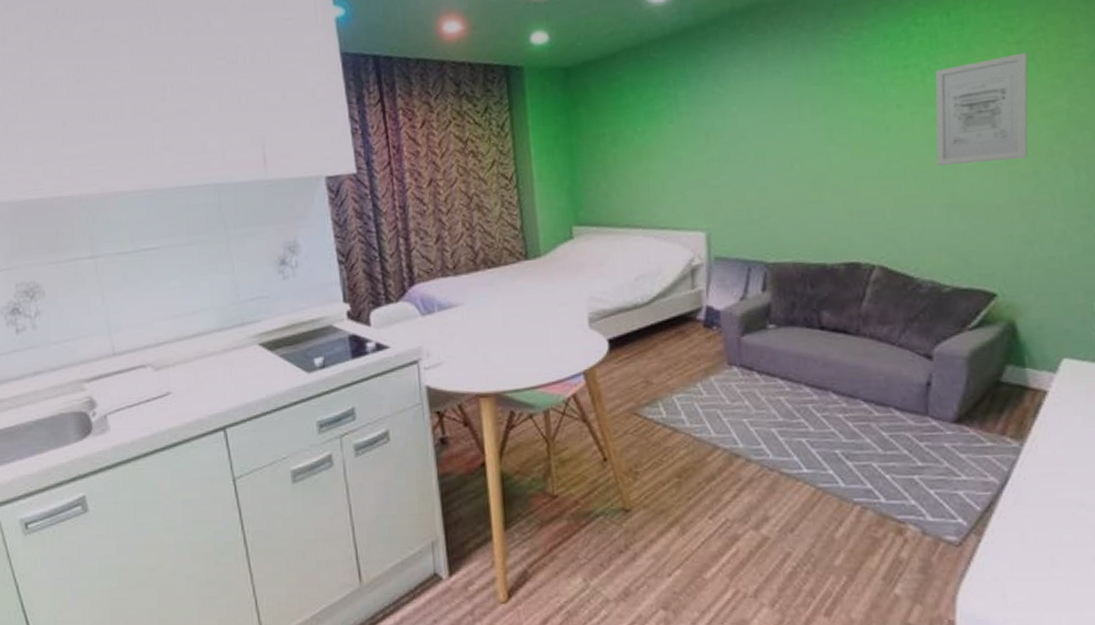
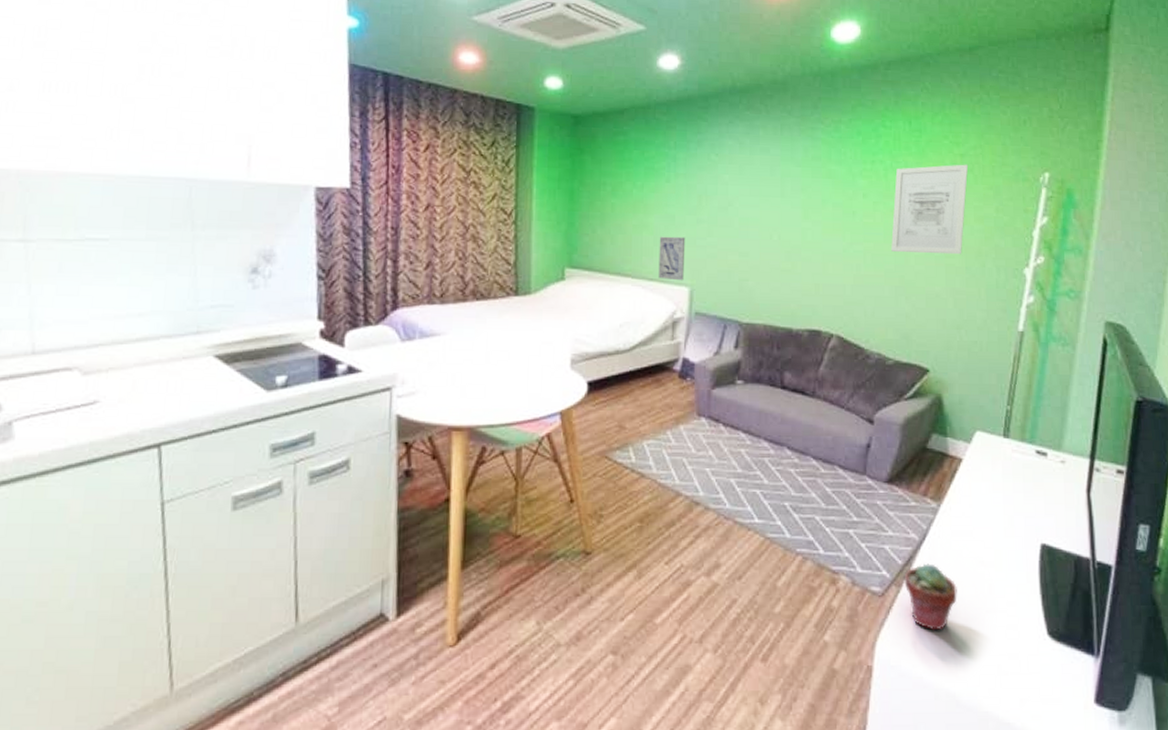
wall art: none [667,179,699,227] -> present [658,236,686,281]
potted succulent: none [984,509,1054,582] -> present [904,563,957,631]

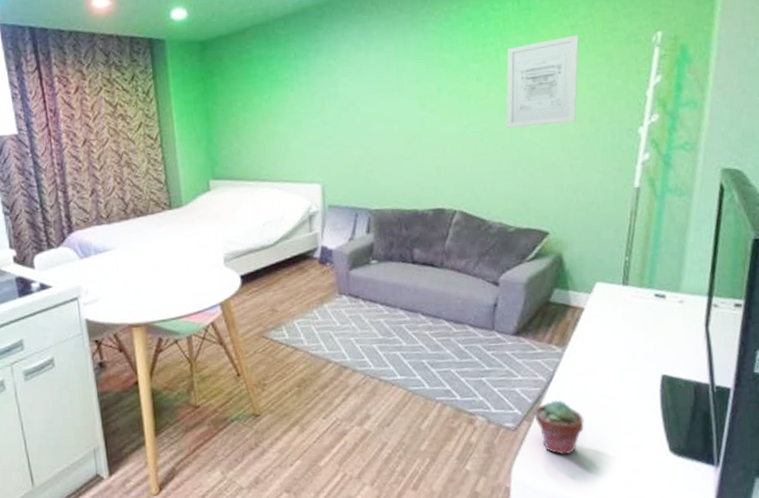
wall art: present [658,236,686,281] -> none [289,139,315,180]

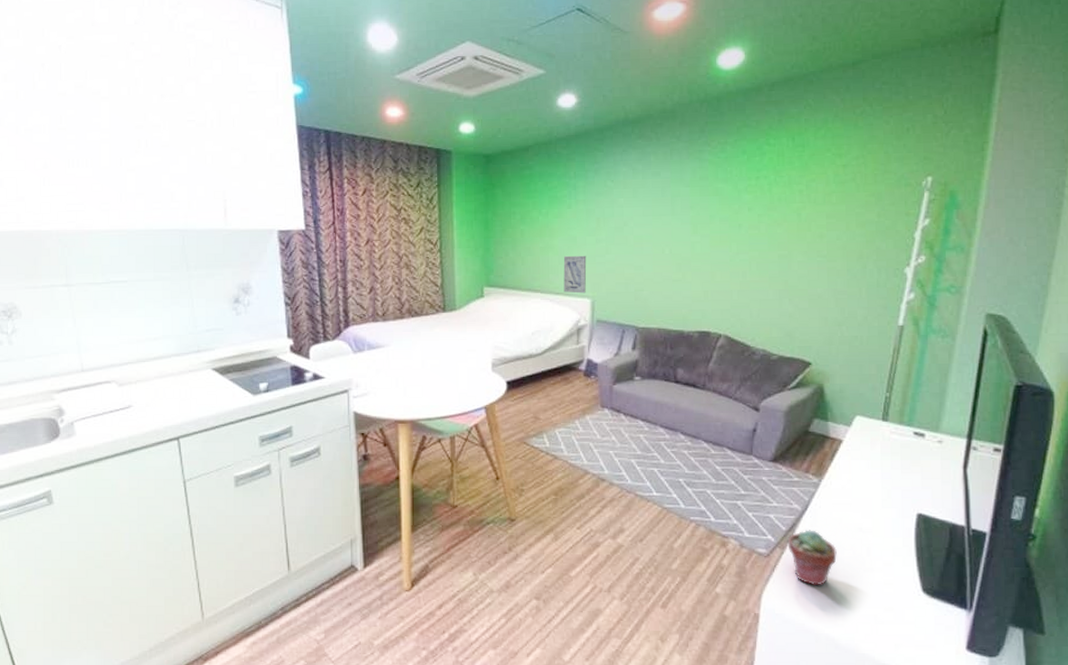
wall art: none [289,139,315,180] -> present [563,255,587,294]
wall art: present [506,34,579,128] -> none [775,174,851,259]

